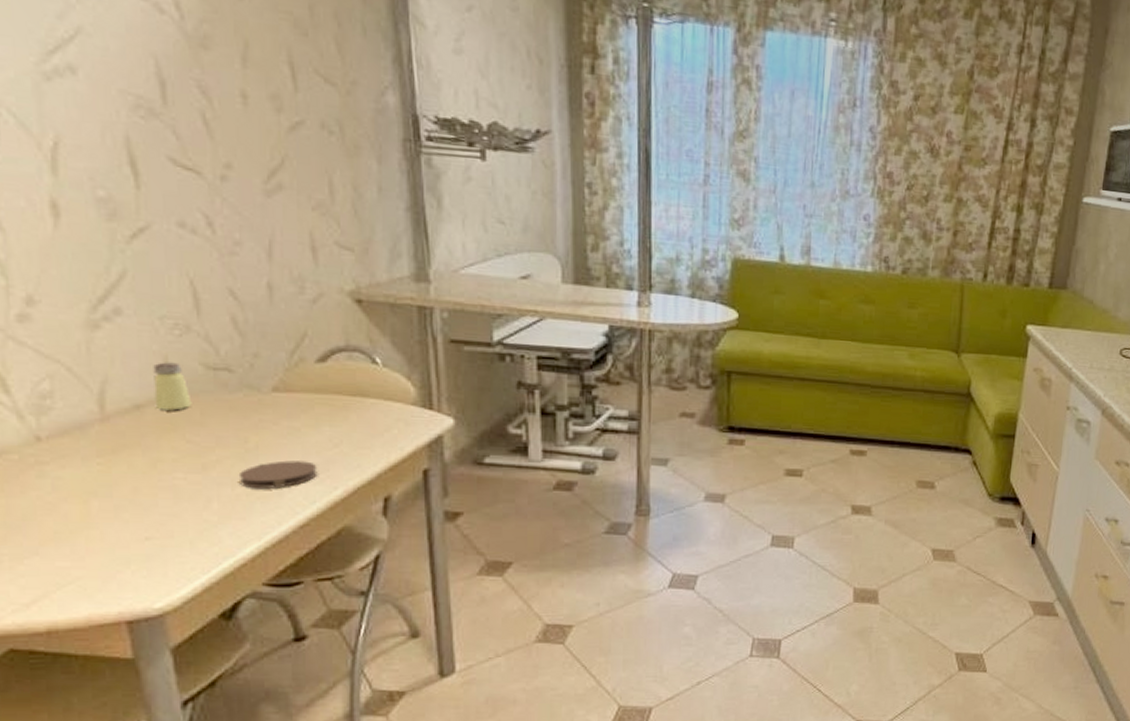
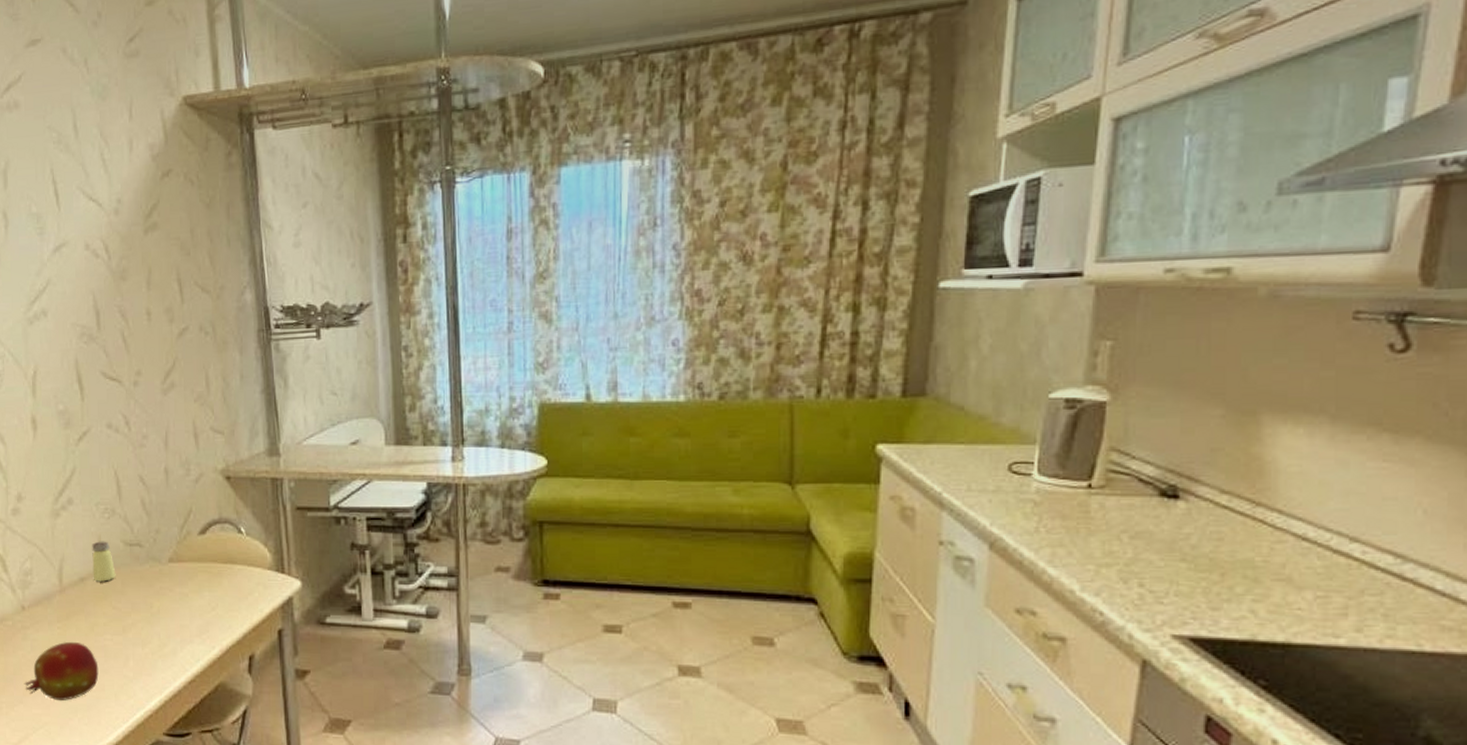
fruit: none [40,480,165,551] -> present [24,641,99,701]
coaster: present [238,460,318,489] -> none [146,623,201,648]

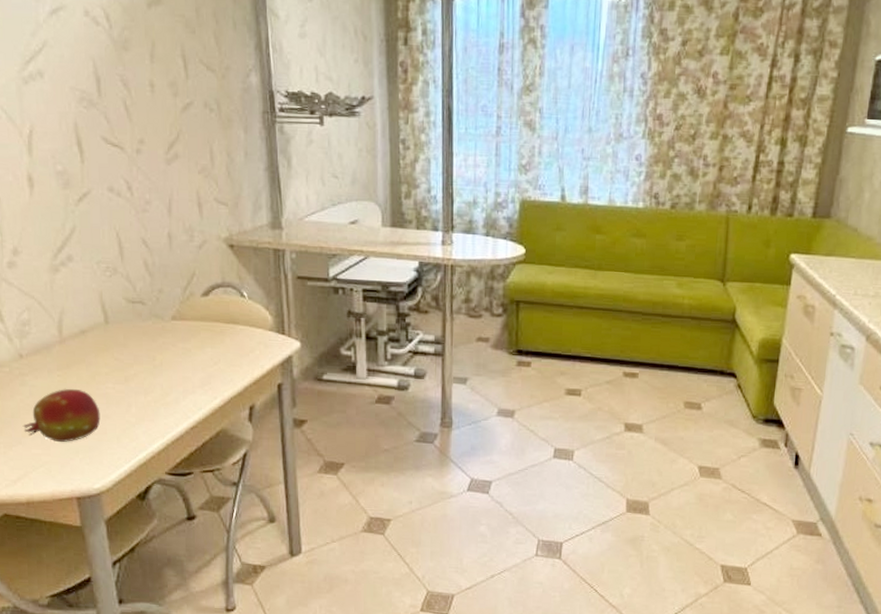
saltshaker: present [92,541,116,582] -> none [93,297,118,335]

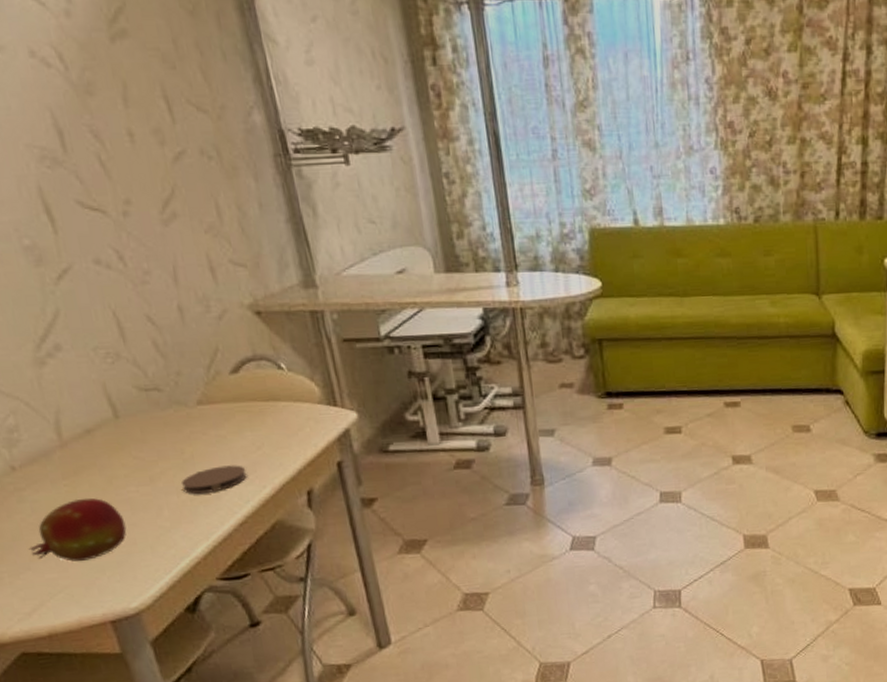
coaster: none [149,375,203,397] -> present [180,465,247,494]

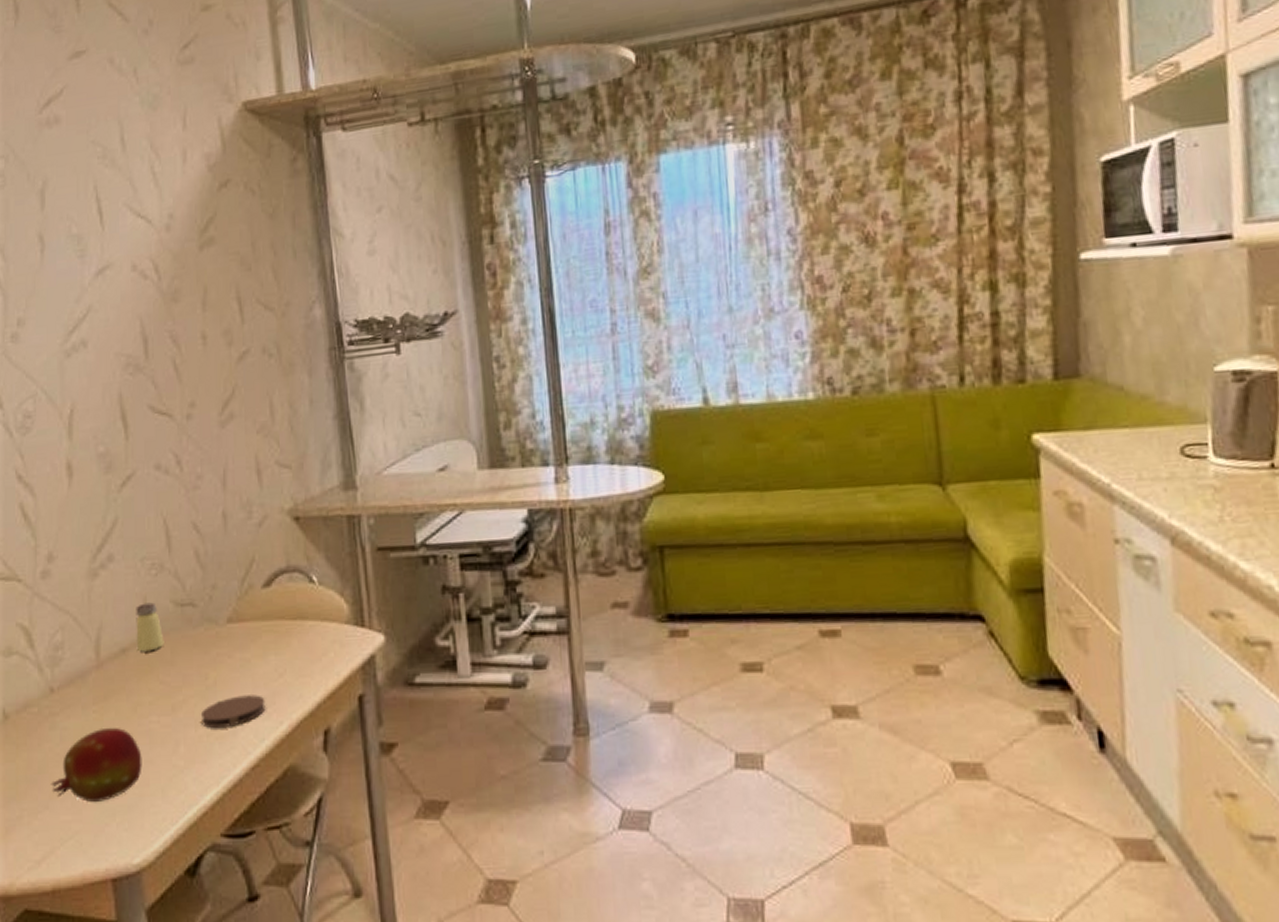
saltshaker: none [95,388,133,432] -> present [136,602,164,652]

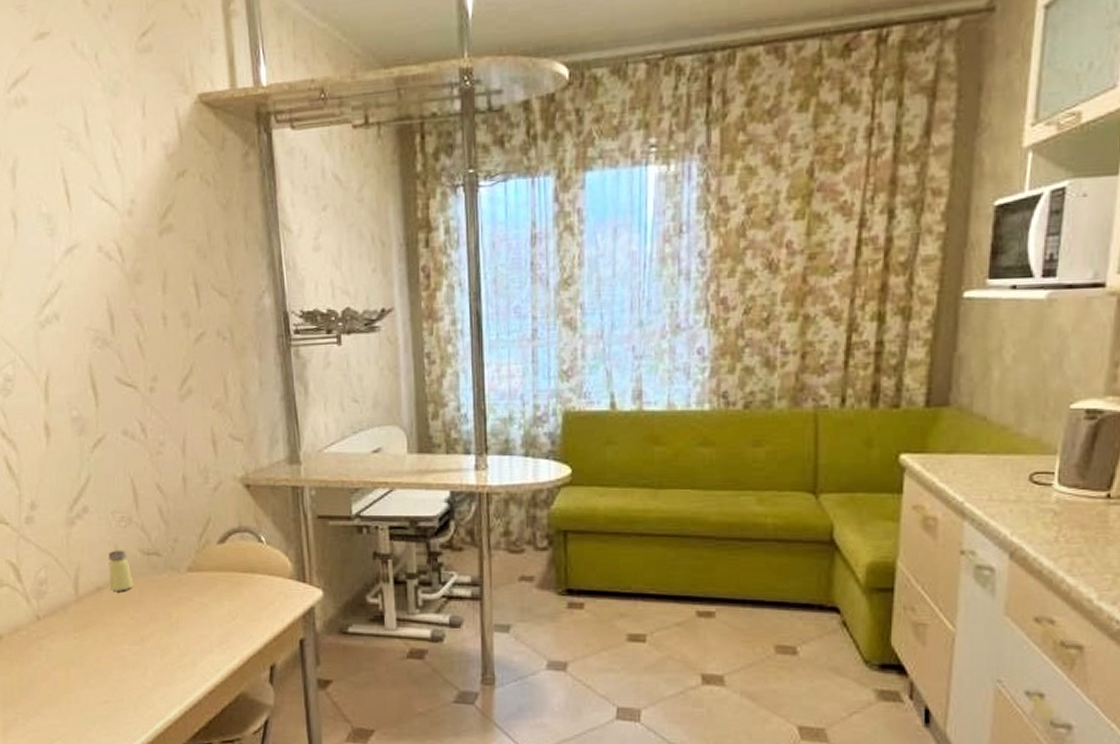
fruit: present [50,727,142,803] -> none [40,651,117,712]
coaster: present [200,695,266,728] -> none [165,633,221,658]

